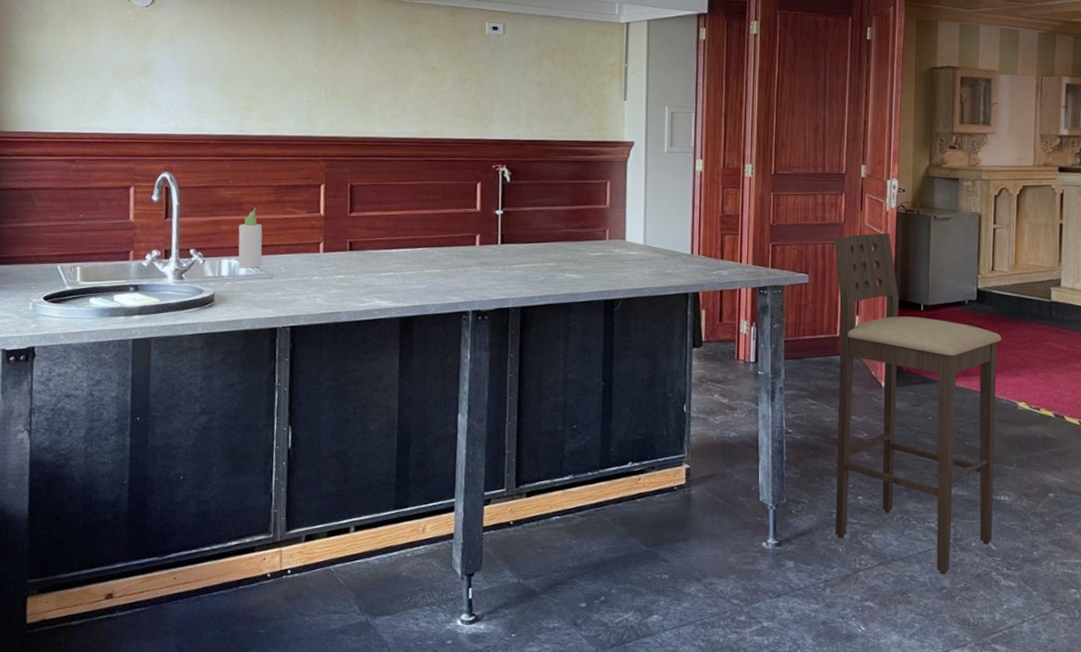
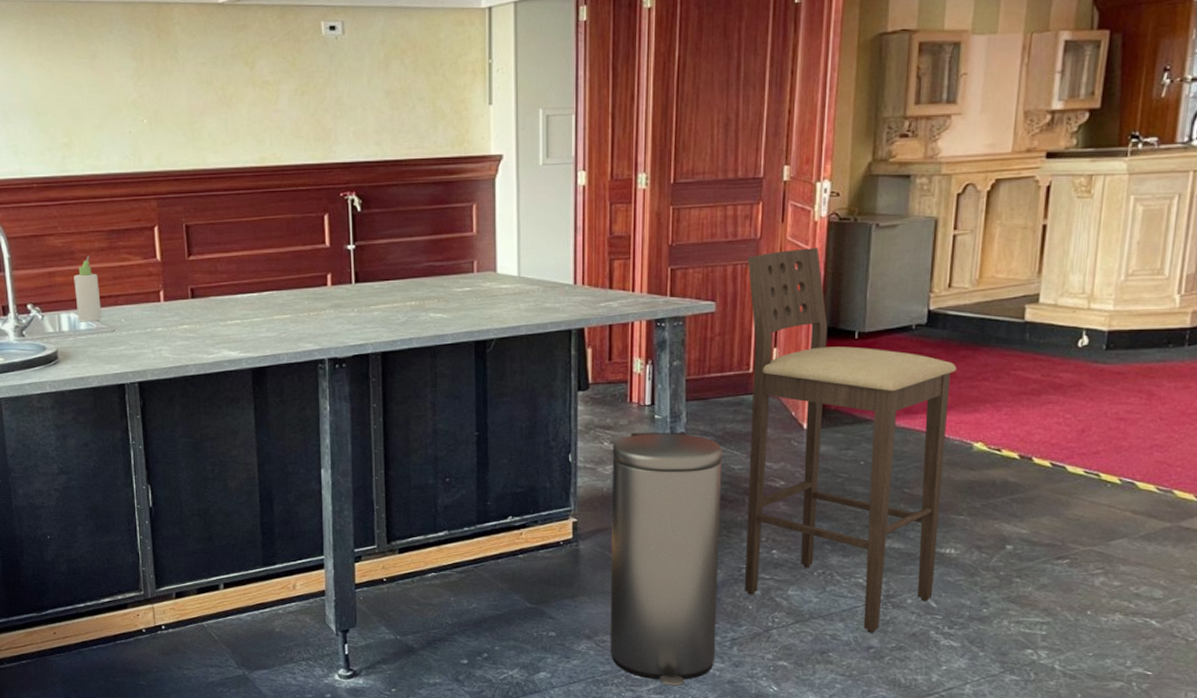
pedal bin: none [717,386,815,628] -> present [610,432,723,687]

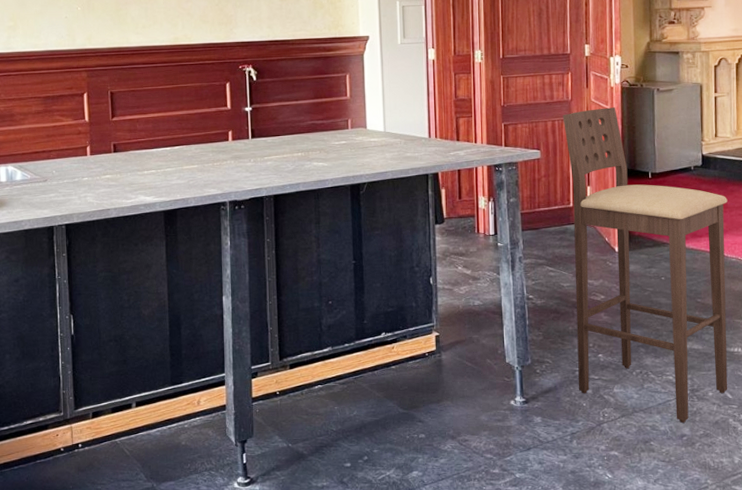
bottle: present [74,255,102,322] -> none [13,118,36,174]
pedal bin: present [610,432,723,687] -> none [465,256,559,479]

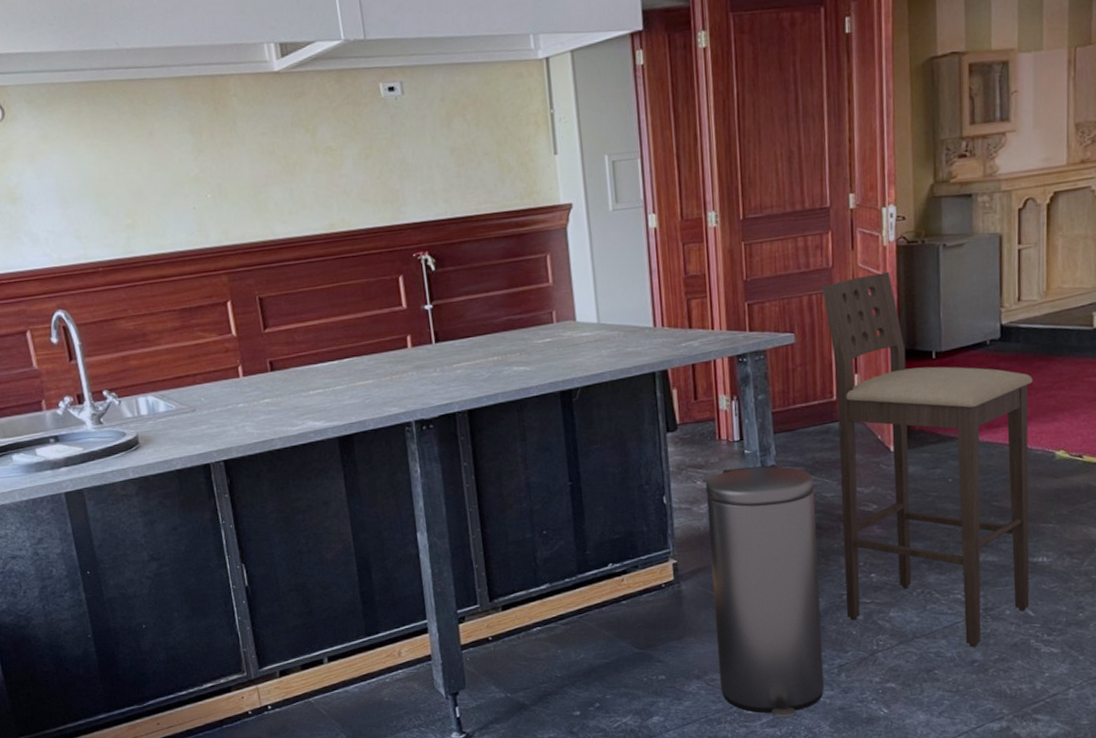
pedal bin: none [465,256,559,479] -> present [705,464,825,719]

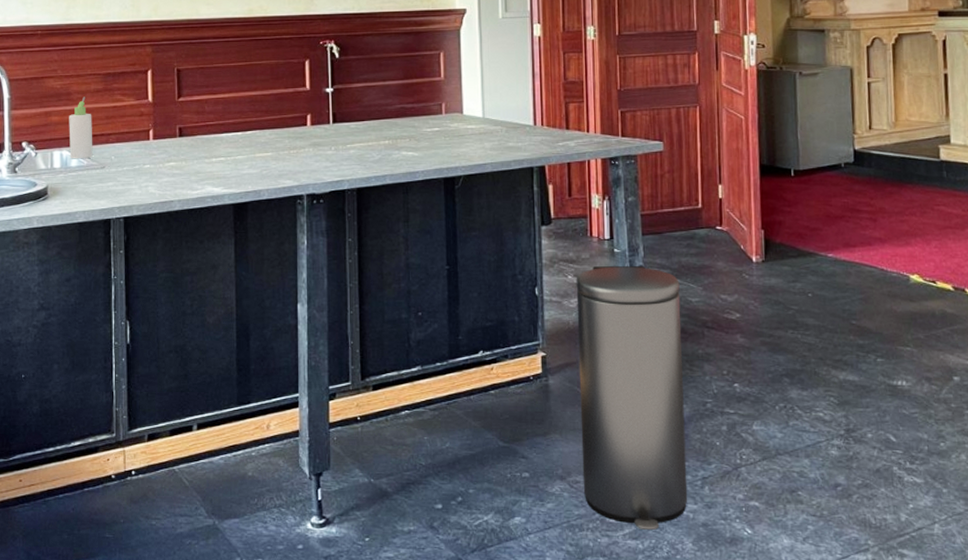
bottle: none [148,336,181,405] -> present [69,97,93,159]
bar stool: present [821,271,1033,647] -> none [689,92,891,469]

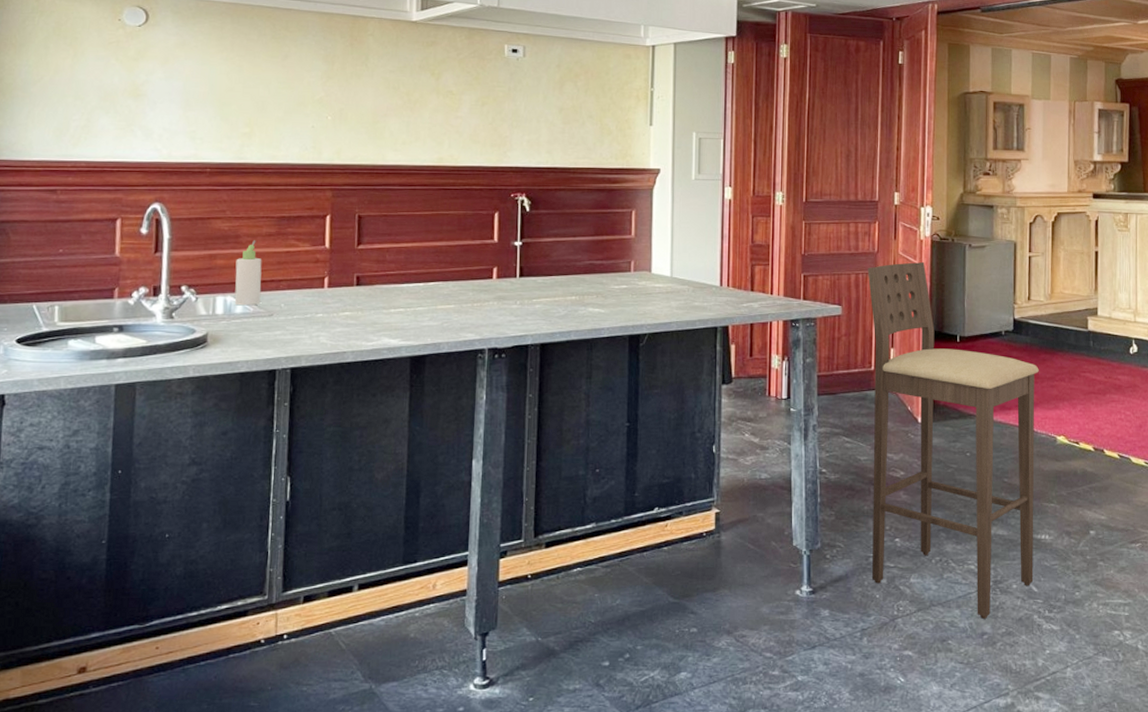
pedal bin: present [576,265,688,531] -> none [749,424,850,682]
bar stool: none [689,92,891,469] -> present [867,261,1039,619]

